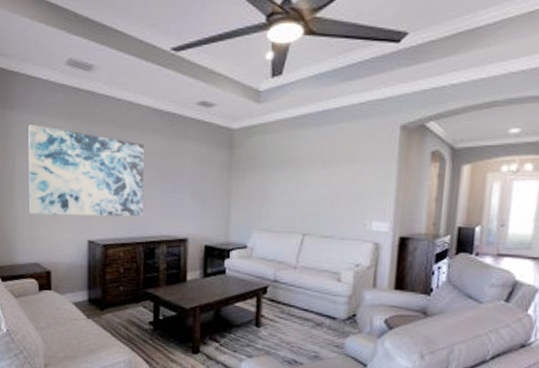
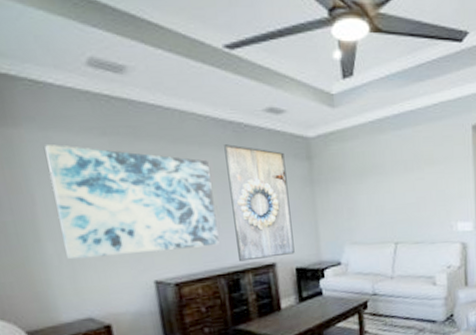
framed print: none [157,131,209,234] -> present [224,144,295,262]

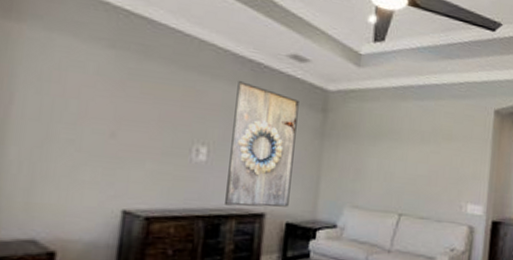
wall art: present [45,144,220,260] -> none [29,45,217,183]

